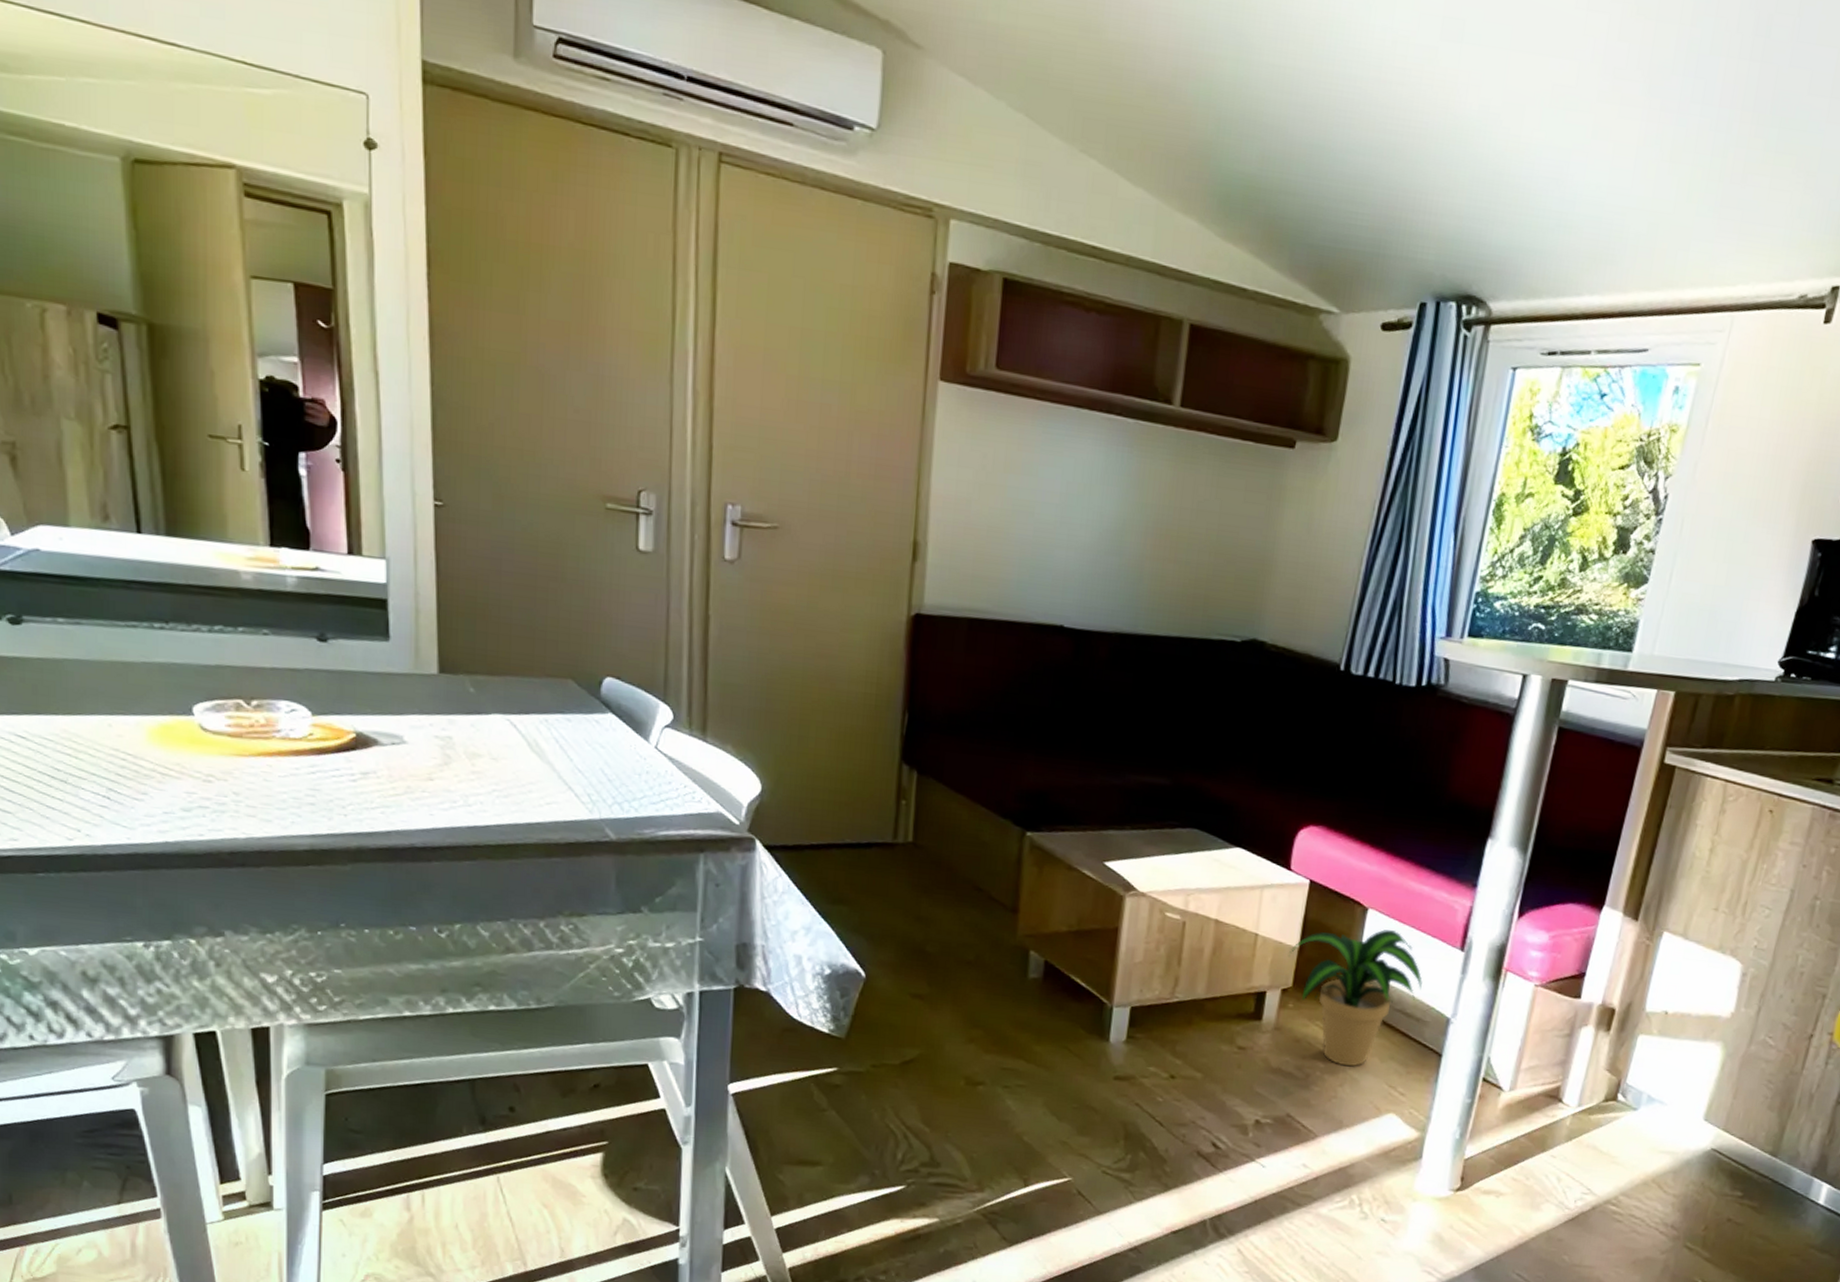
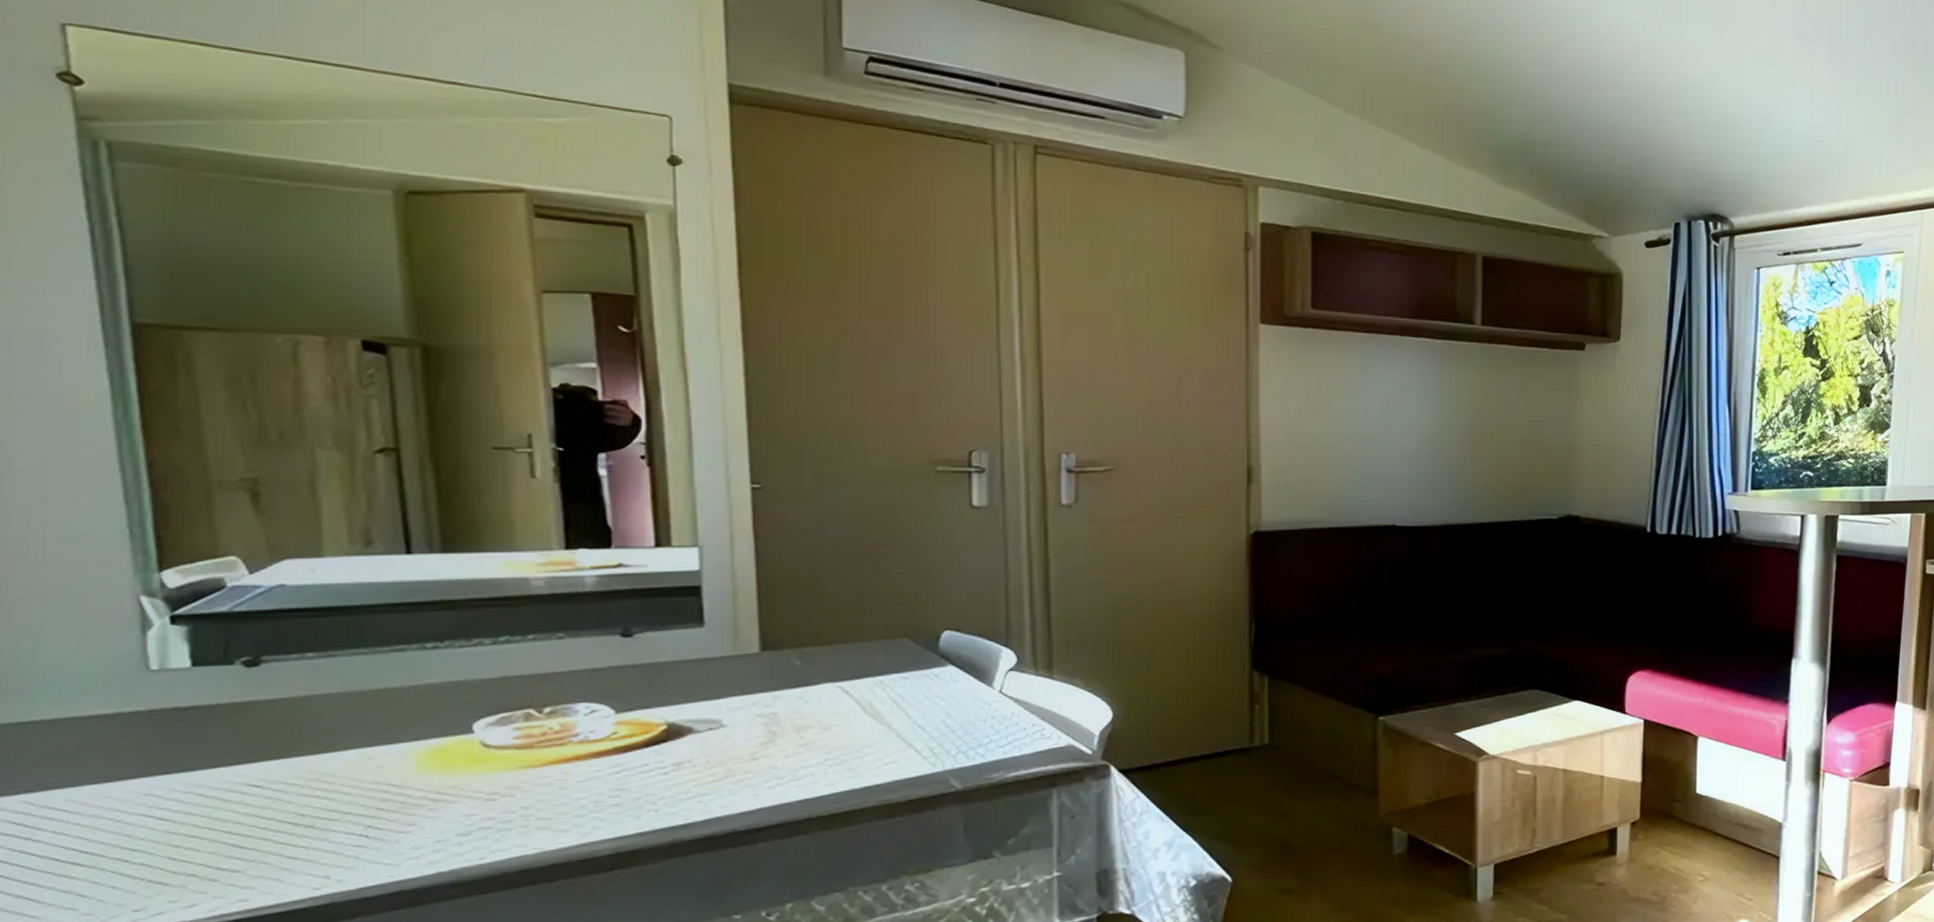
potted plant: present [1289,929,1422,1067] -> none [1634,753,1754,884]

